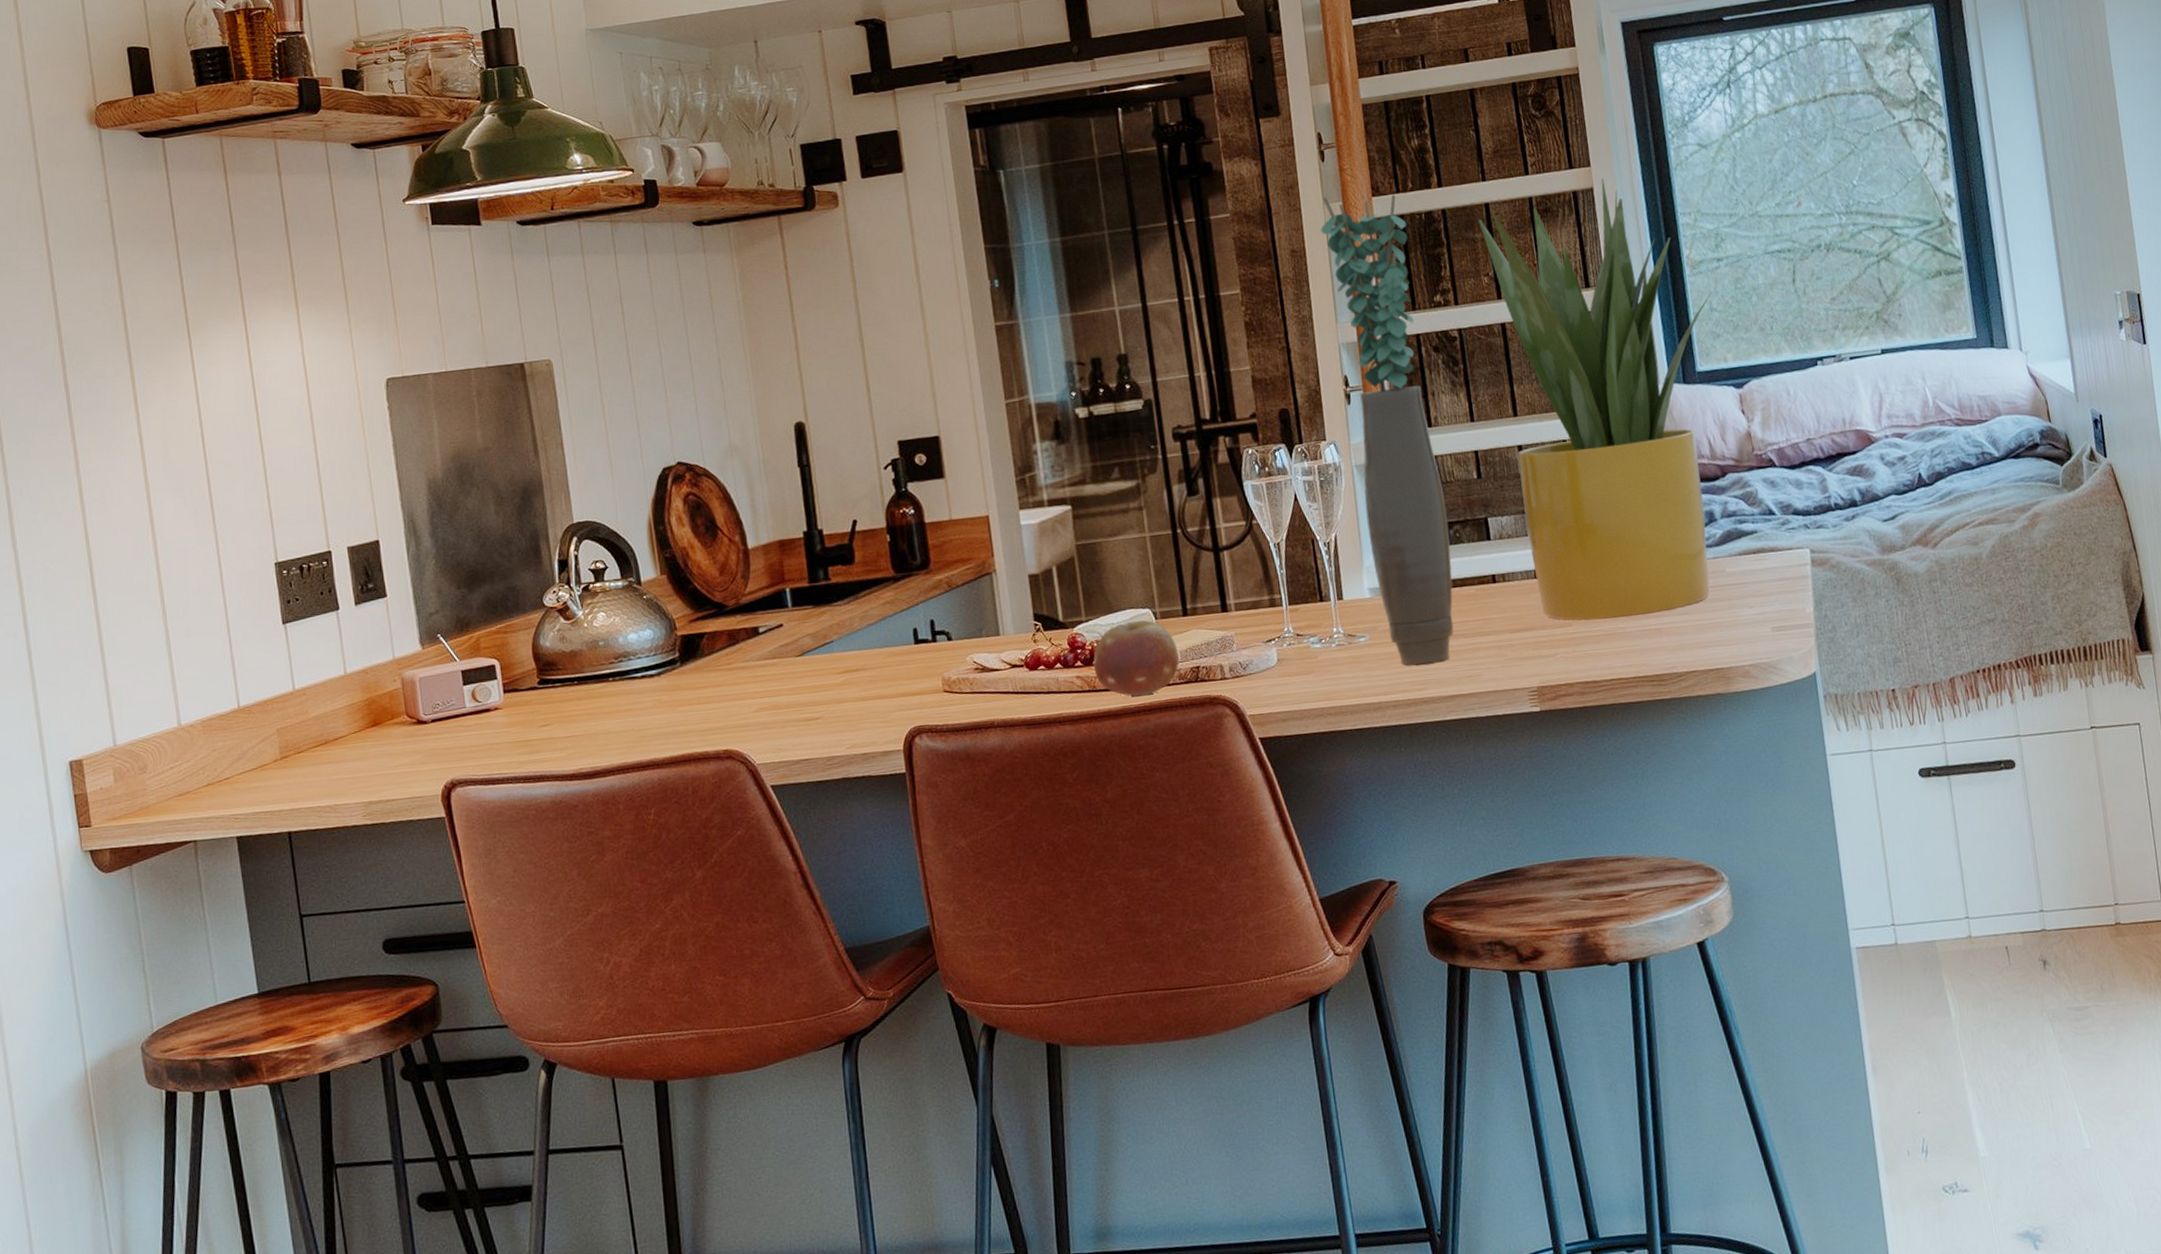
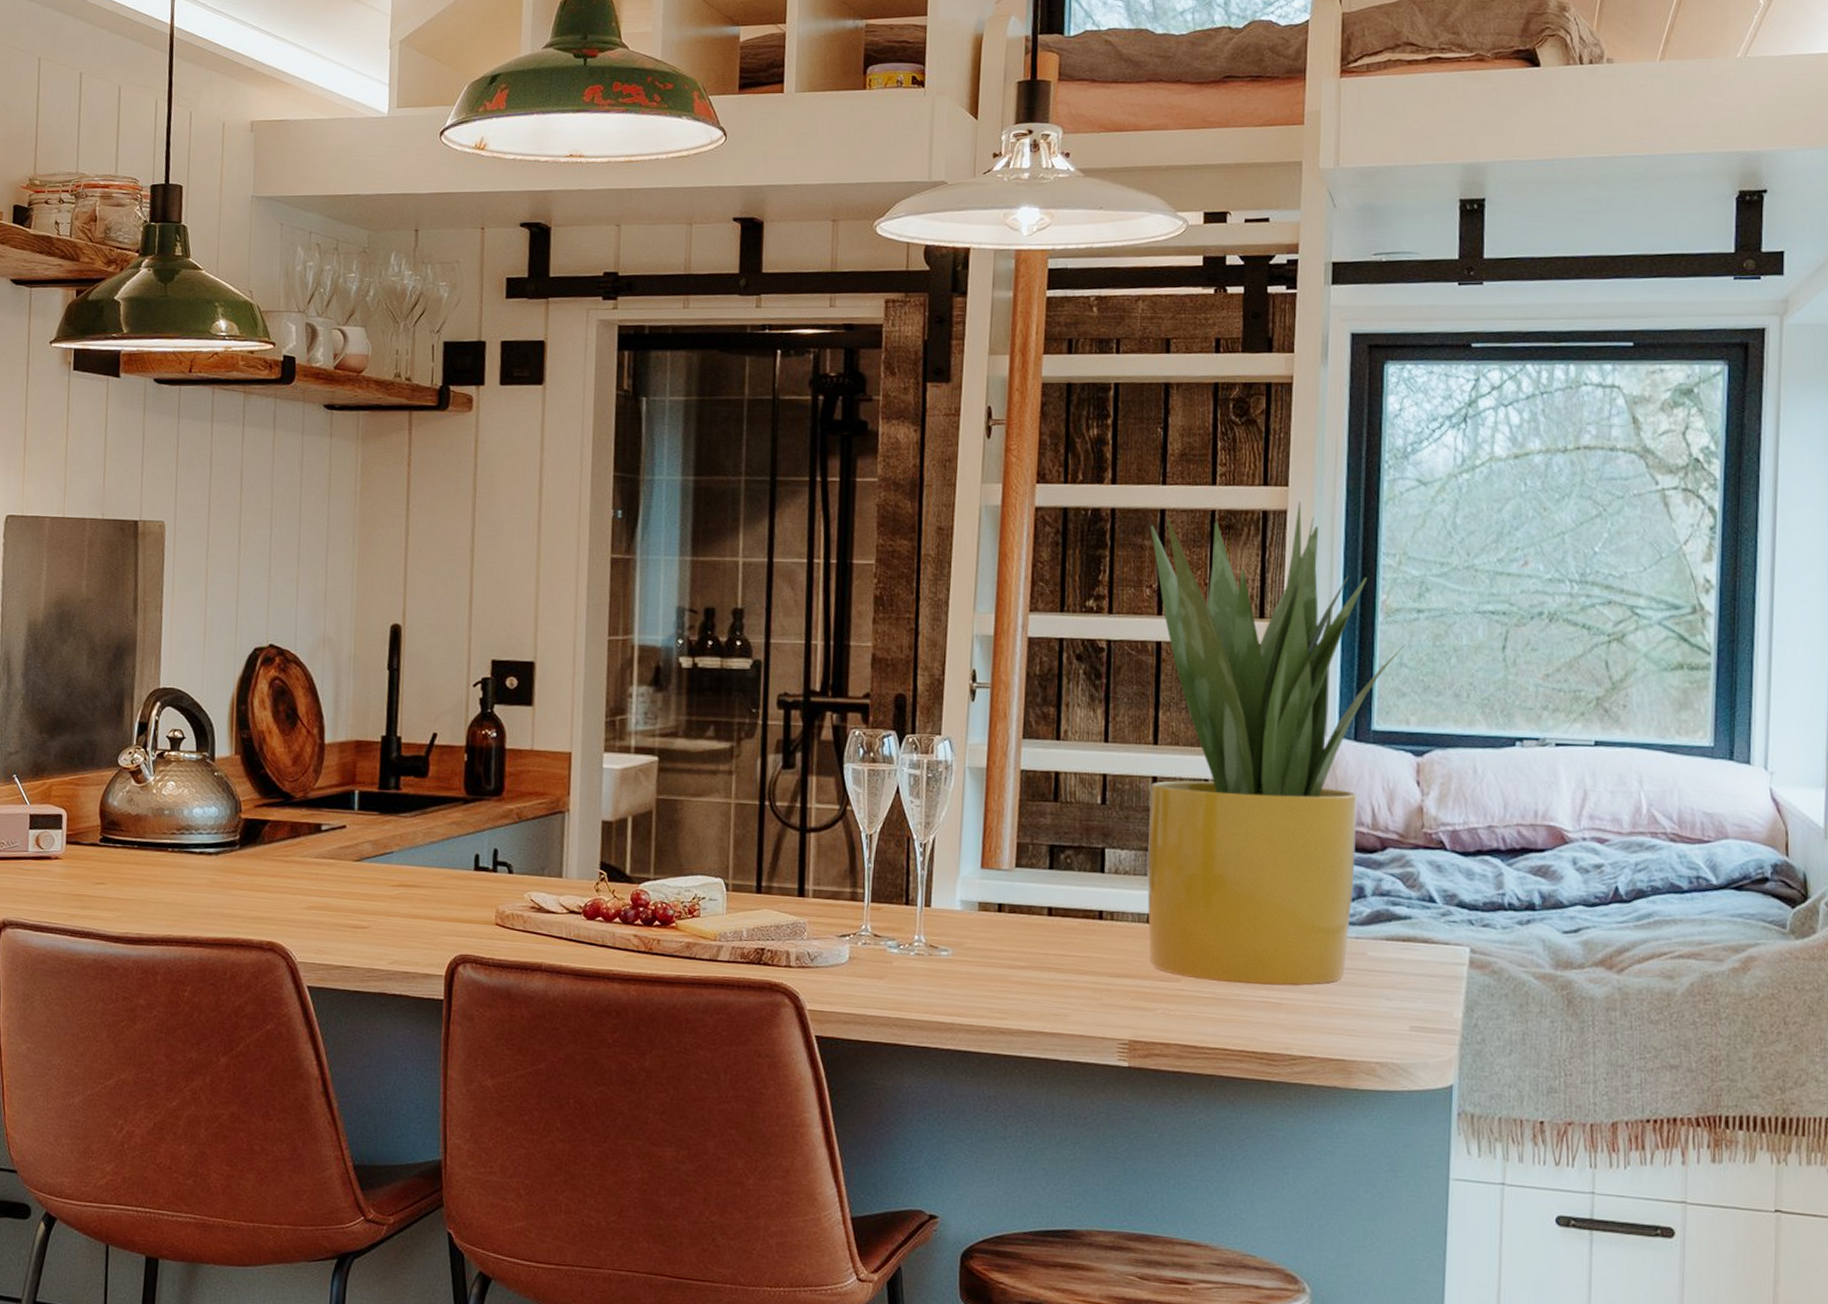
fruit: present [1093,620,1179,696] -> none [653,888,745,968]
vase: present [1321,194,1454,665] -> none [970,476,1070,993]

